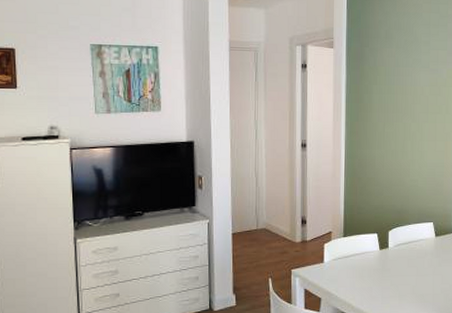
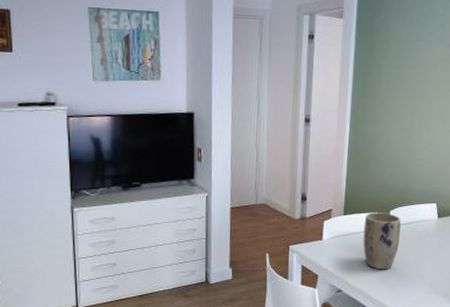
plant pot: none [363,233,400,291] -> present [363,212,401,270]

